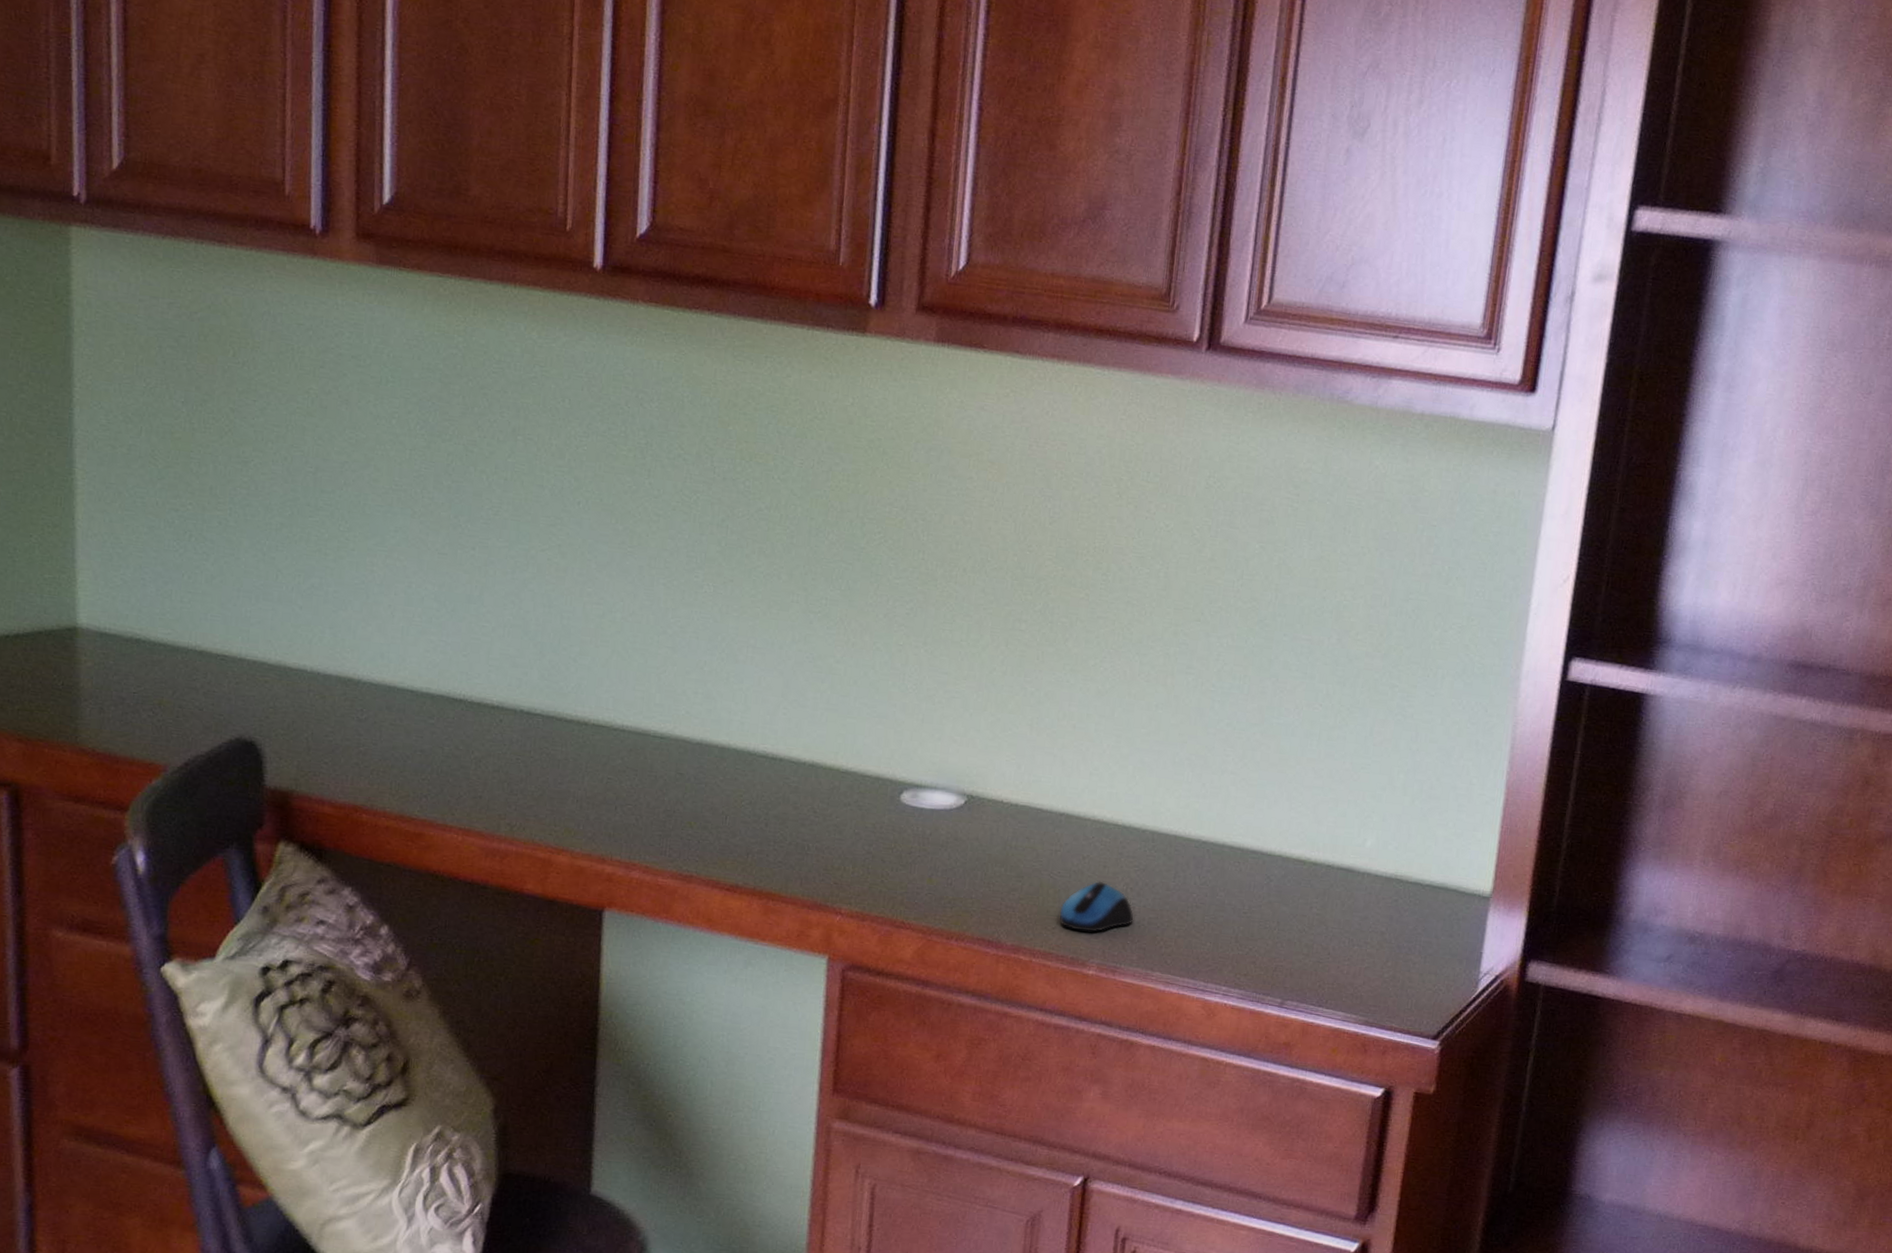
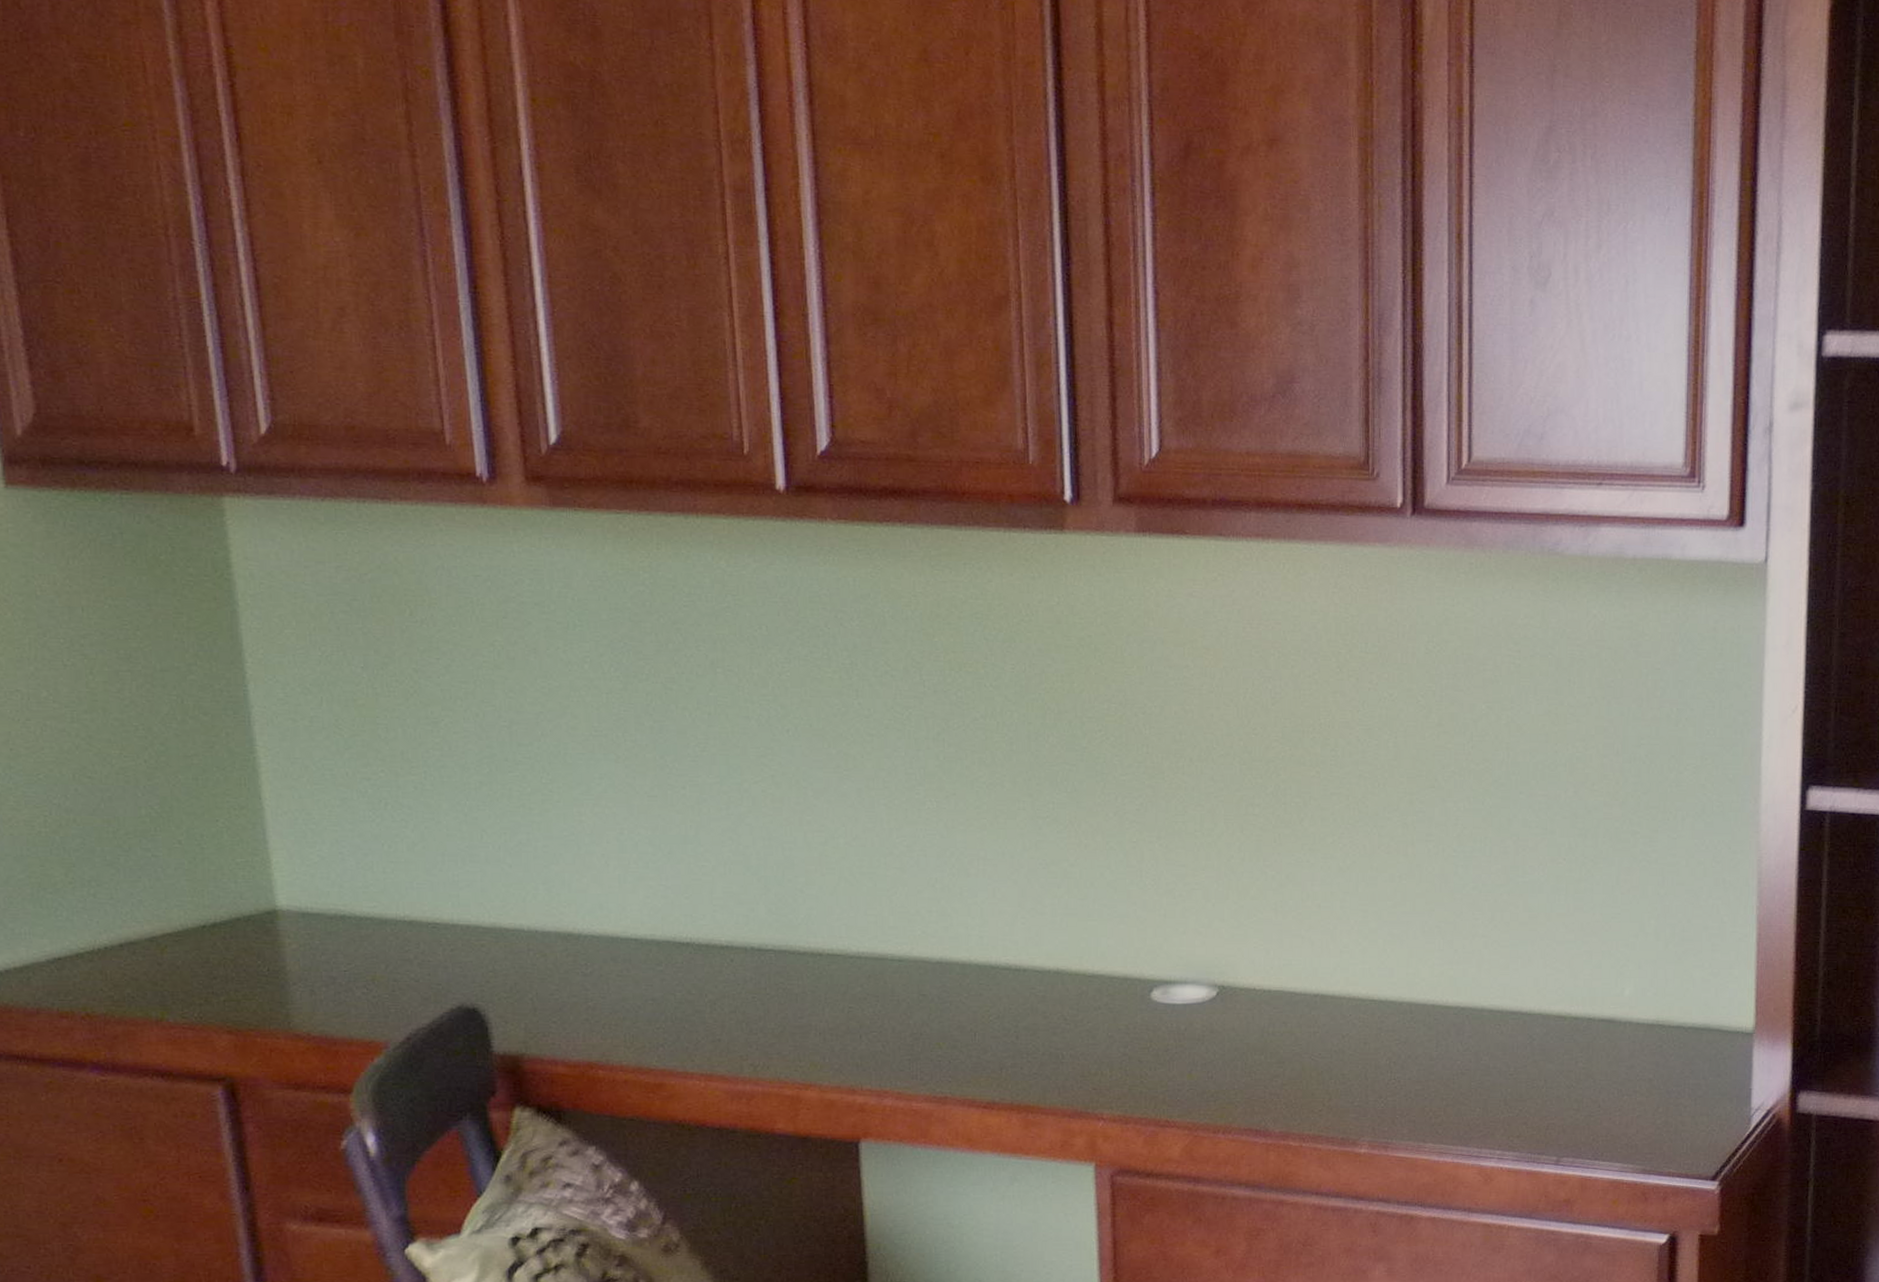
computer mouse: present [1058,881,1134,932] -> none [1325,1058,1400,1110]

